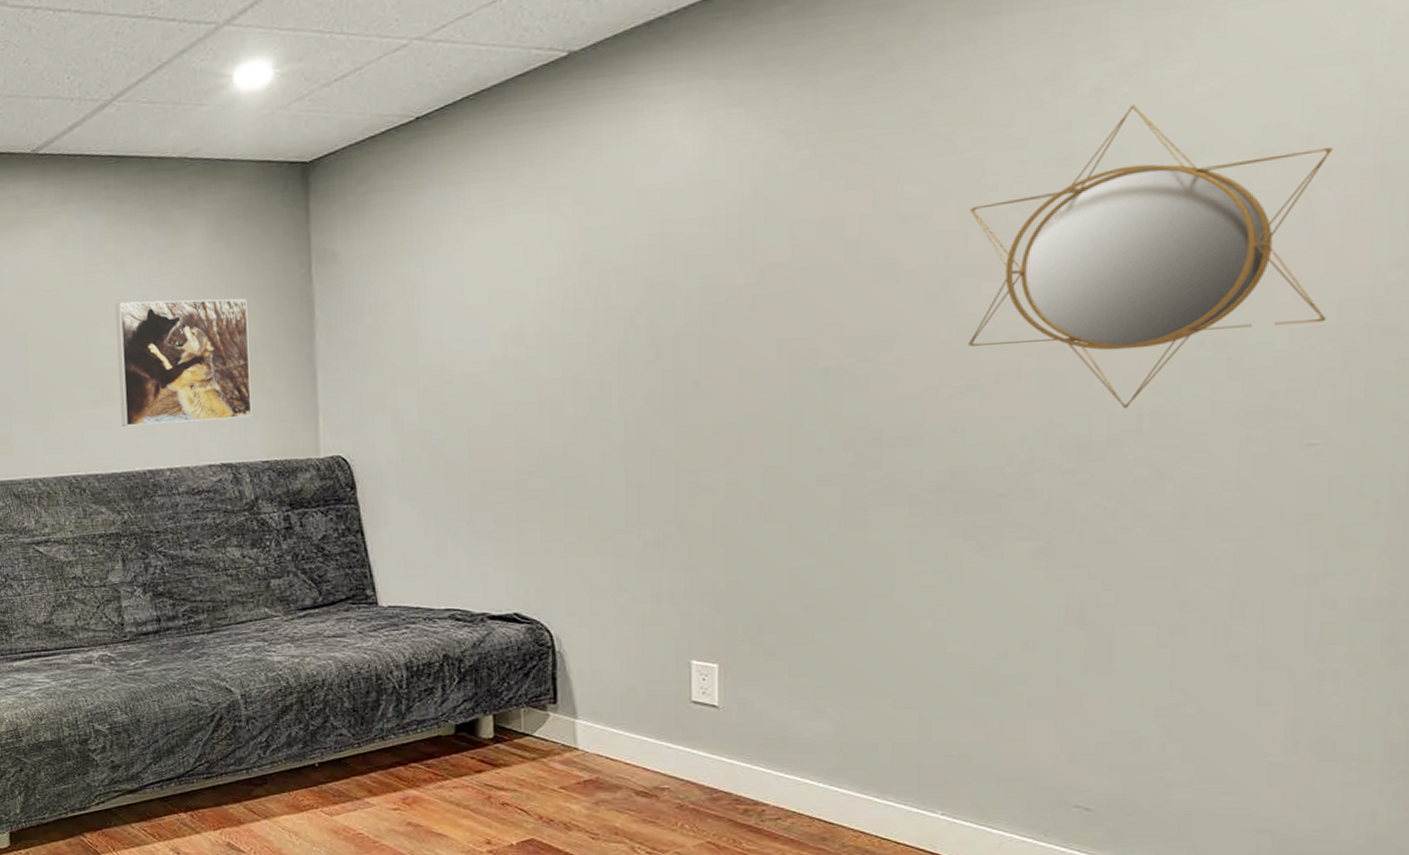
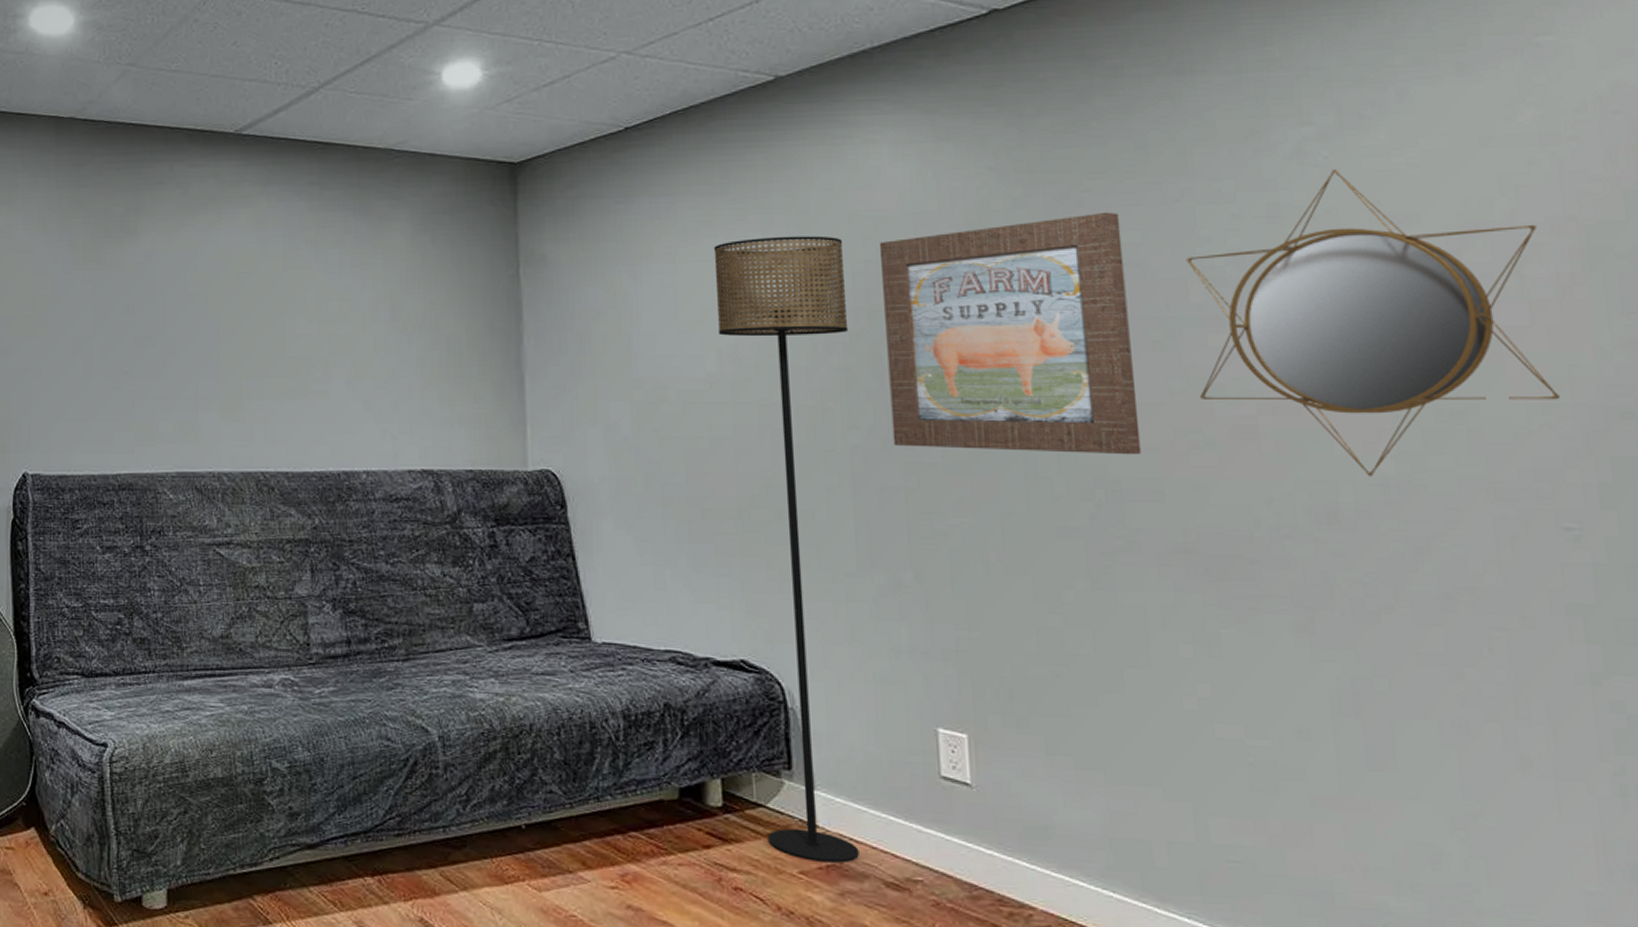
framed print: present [115,298,252,426] -> none [314,290,455,422]
floor lamp: none [501,212,630,778] -> present [713,236,859,863]
wall art: none [664,166,907,411] -> present [879,212,1142,455]

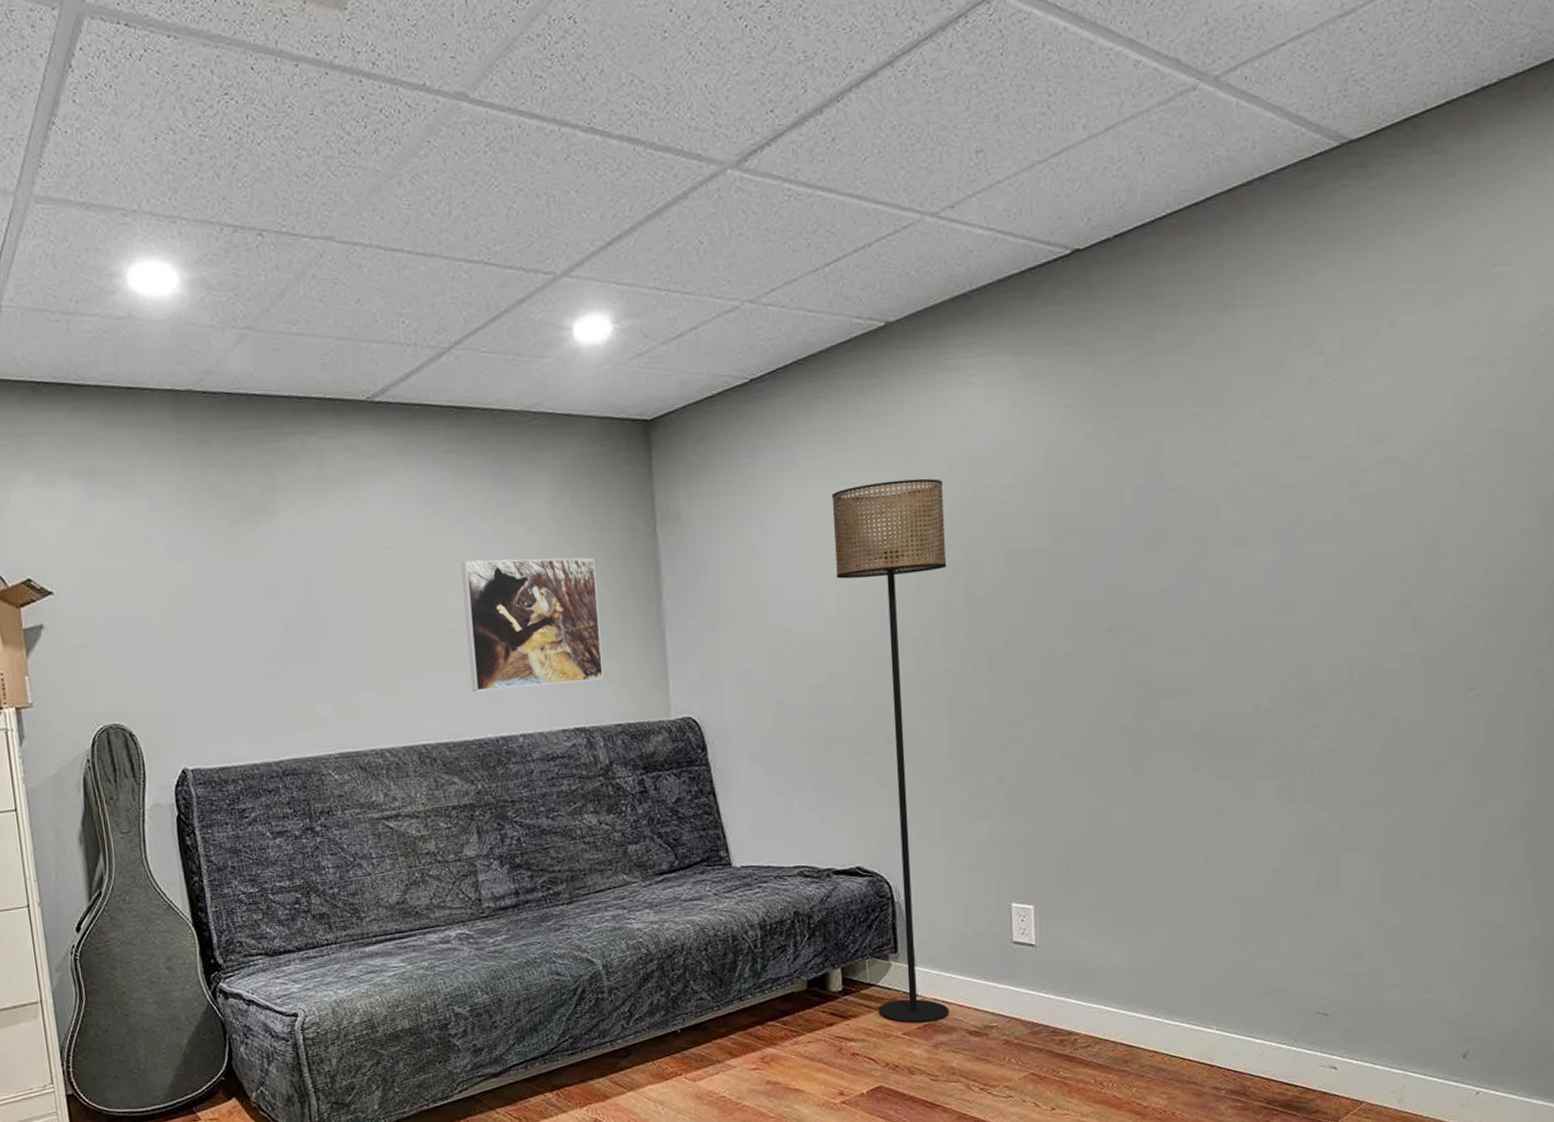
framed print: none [314,290,455,422] -> present [461,557,603,691]
wall art: present [879,212,1142,455] -> none [973,442,1175,668]
home mirror: present [1186,169,1561,477] -> none [1219,394,1478,661]

